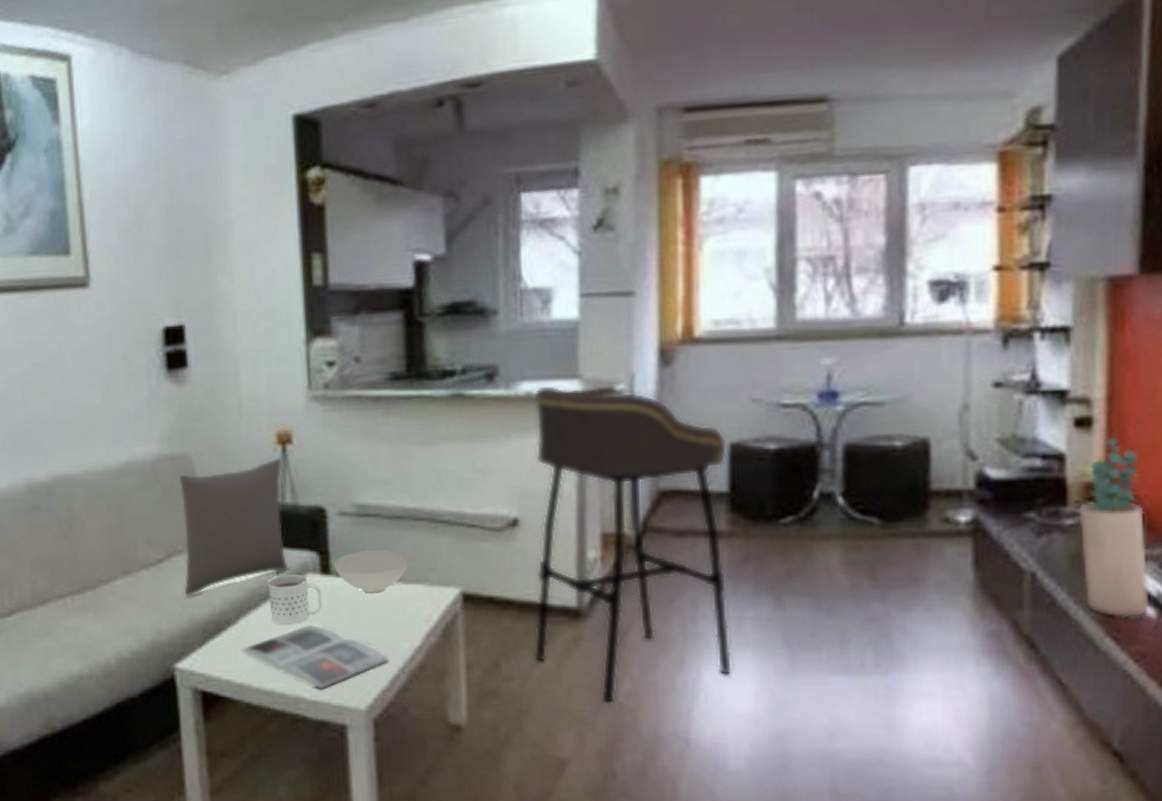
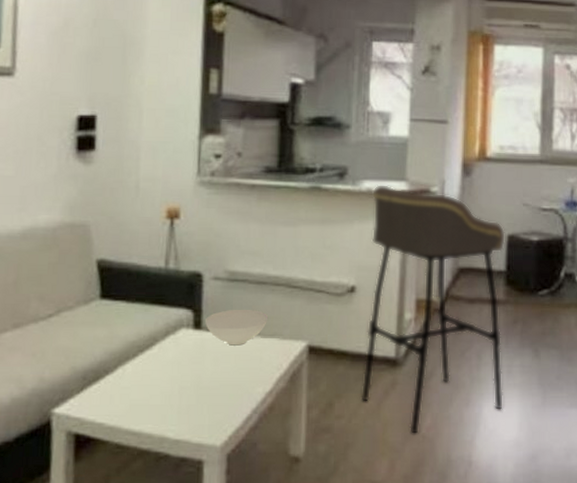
pillow: present [179,457,288,597] -> none [69,229,170,348]
magazine: present [241,625,389,690] -> none [116,373,245,430]
mug: present [267,575,322,626] -> none [145,329,192,374]

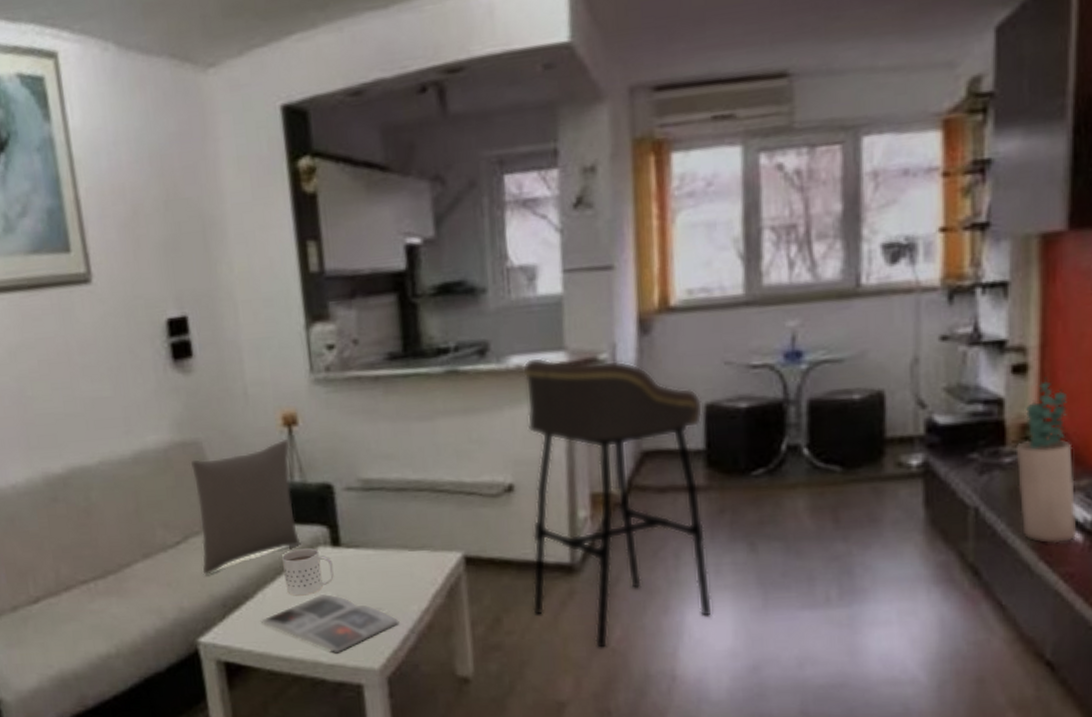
pillow: none [69,229,170,348] -> present [191,439,300,575]
magazine: none [116,373,245,430] -> present [260,594,400,654]
mug: none [145,329,192,374] -> present [281,548,334,597]
bowl: present [204,309,269,346] -> none [342,520,415,562]

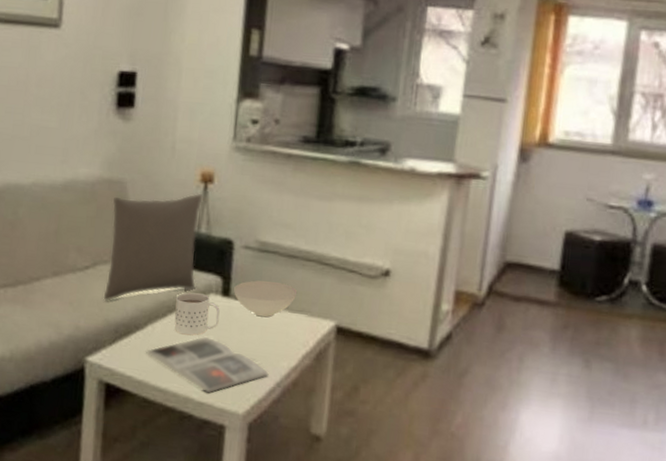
bowl: none [342,520,415,562] -> present [233,280,298,318]
bar stool: present [523,357,713,648] -> none [388,163,563,431]

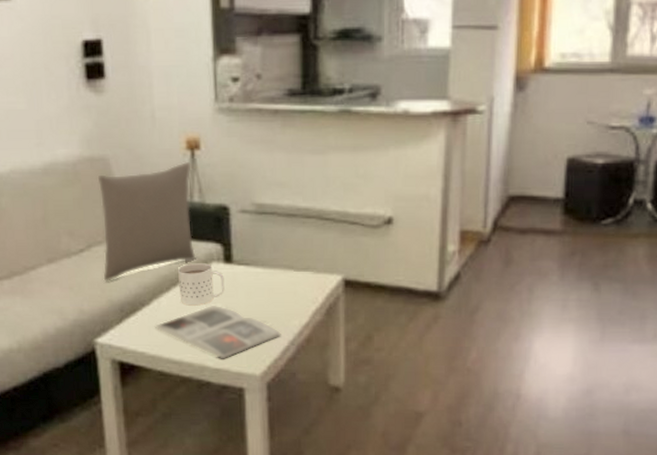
bowl: present [233,280,298,318] -> none [234,242,301,279]

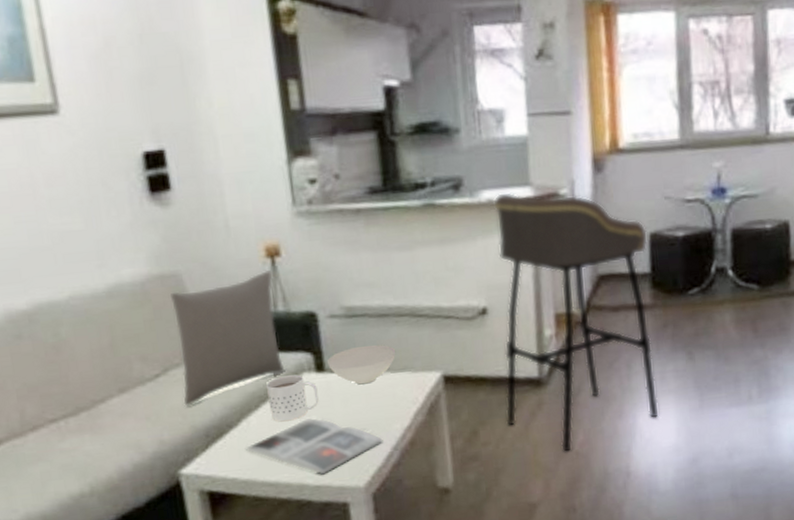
bowl: none [234,242,301,279] -> present [326,344,396,385]
bar stool: none [401,103,565,367] -> present [493,191,660,452]

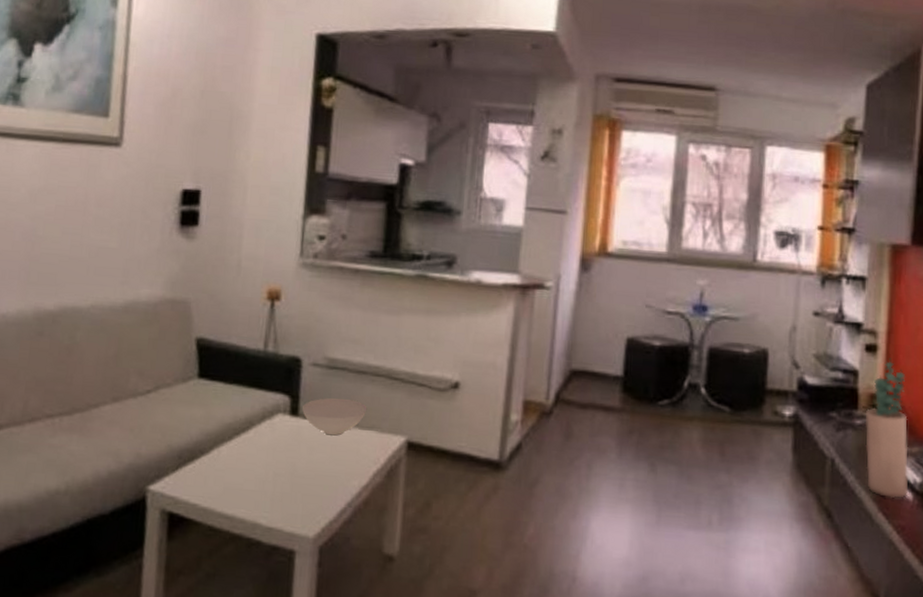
pillow: present [171,269,284,406] -> none [166,311,270,426]
magazine: present [244,418,383,475] -> none [210,459,339,518]
mug: present [265,374,319,423] -> none [241,413,288,459]
bar stool: present [493,191,660,452] -> none [460,275,625,543]

